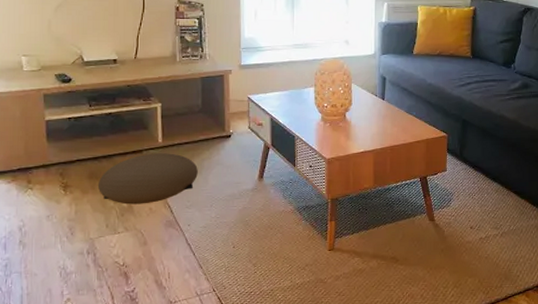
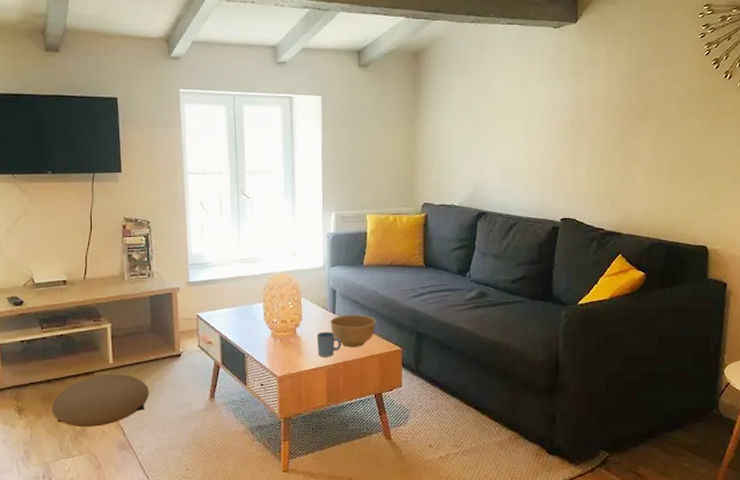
mug: none [365,117,389,141] -> present [316,331,341,357]
bowl: none [379,101,423,132] -> present [330,314,376,347]

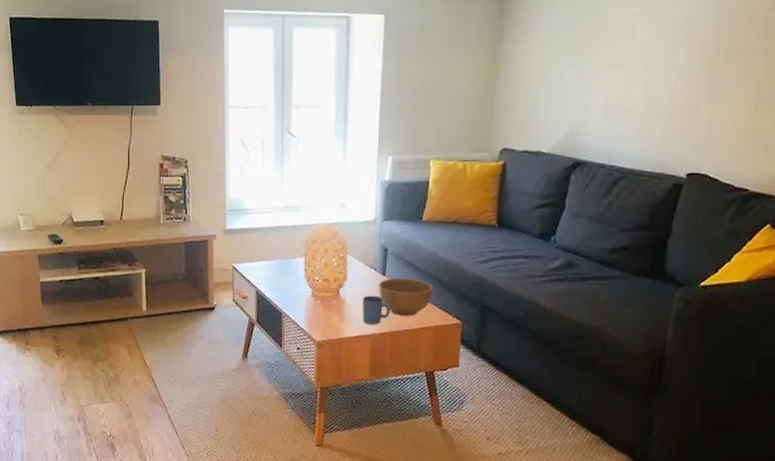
pouf: present [51,374,149,427] -> none [86,322,181,375]

